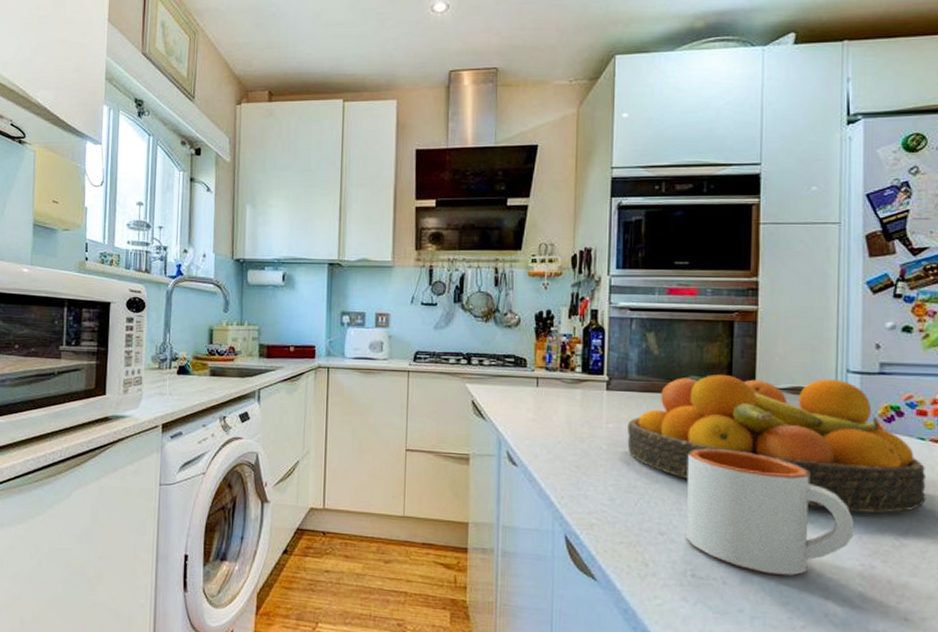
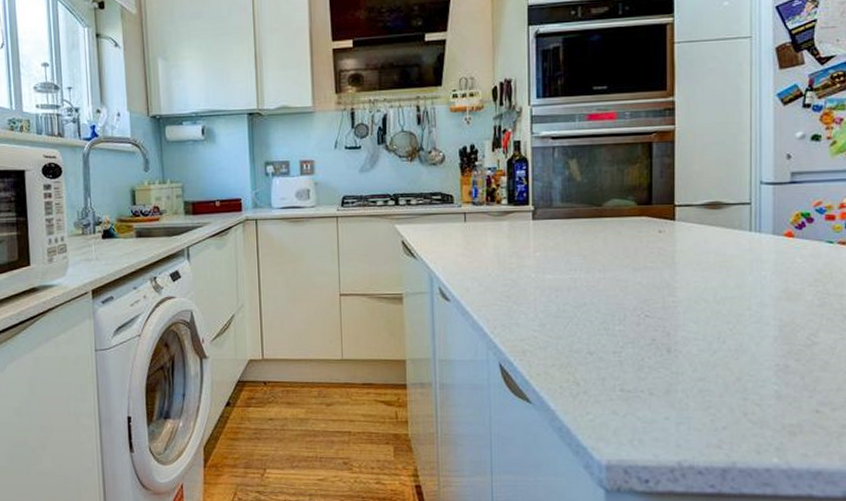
fruit bowl: present [627,375,927,513] -> none [554,192,835,316]
mug: present [685,448,854,575] -> none [612,268,769,382]

